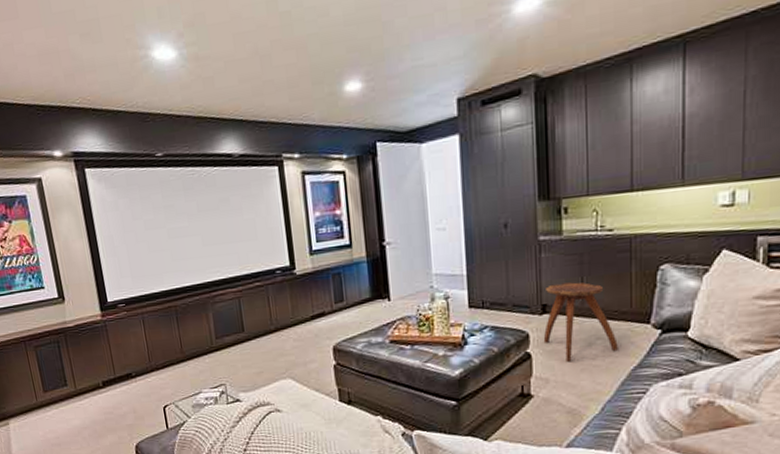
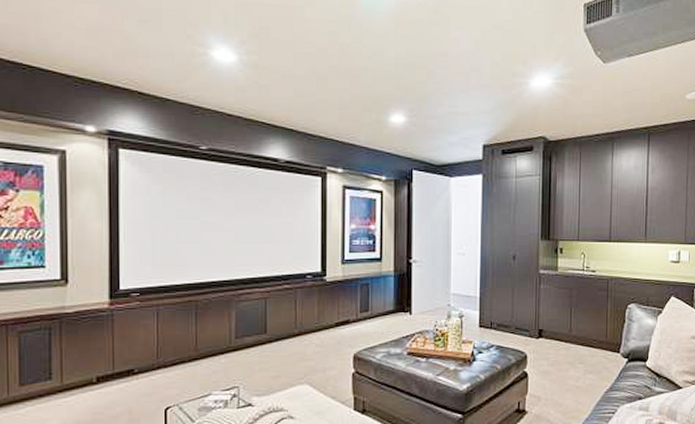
stool: present [543,282,618,363] -> none [538,312,595,383]

